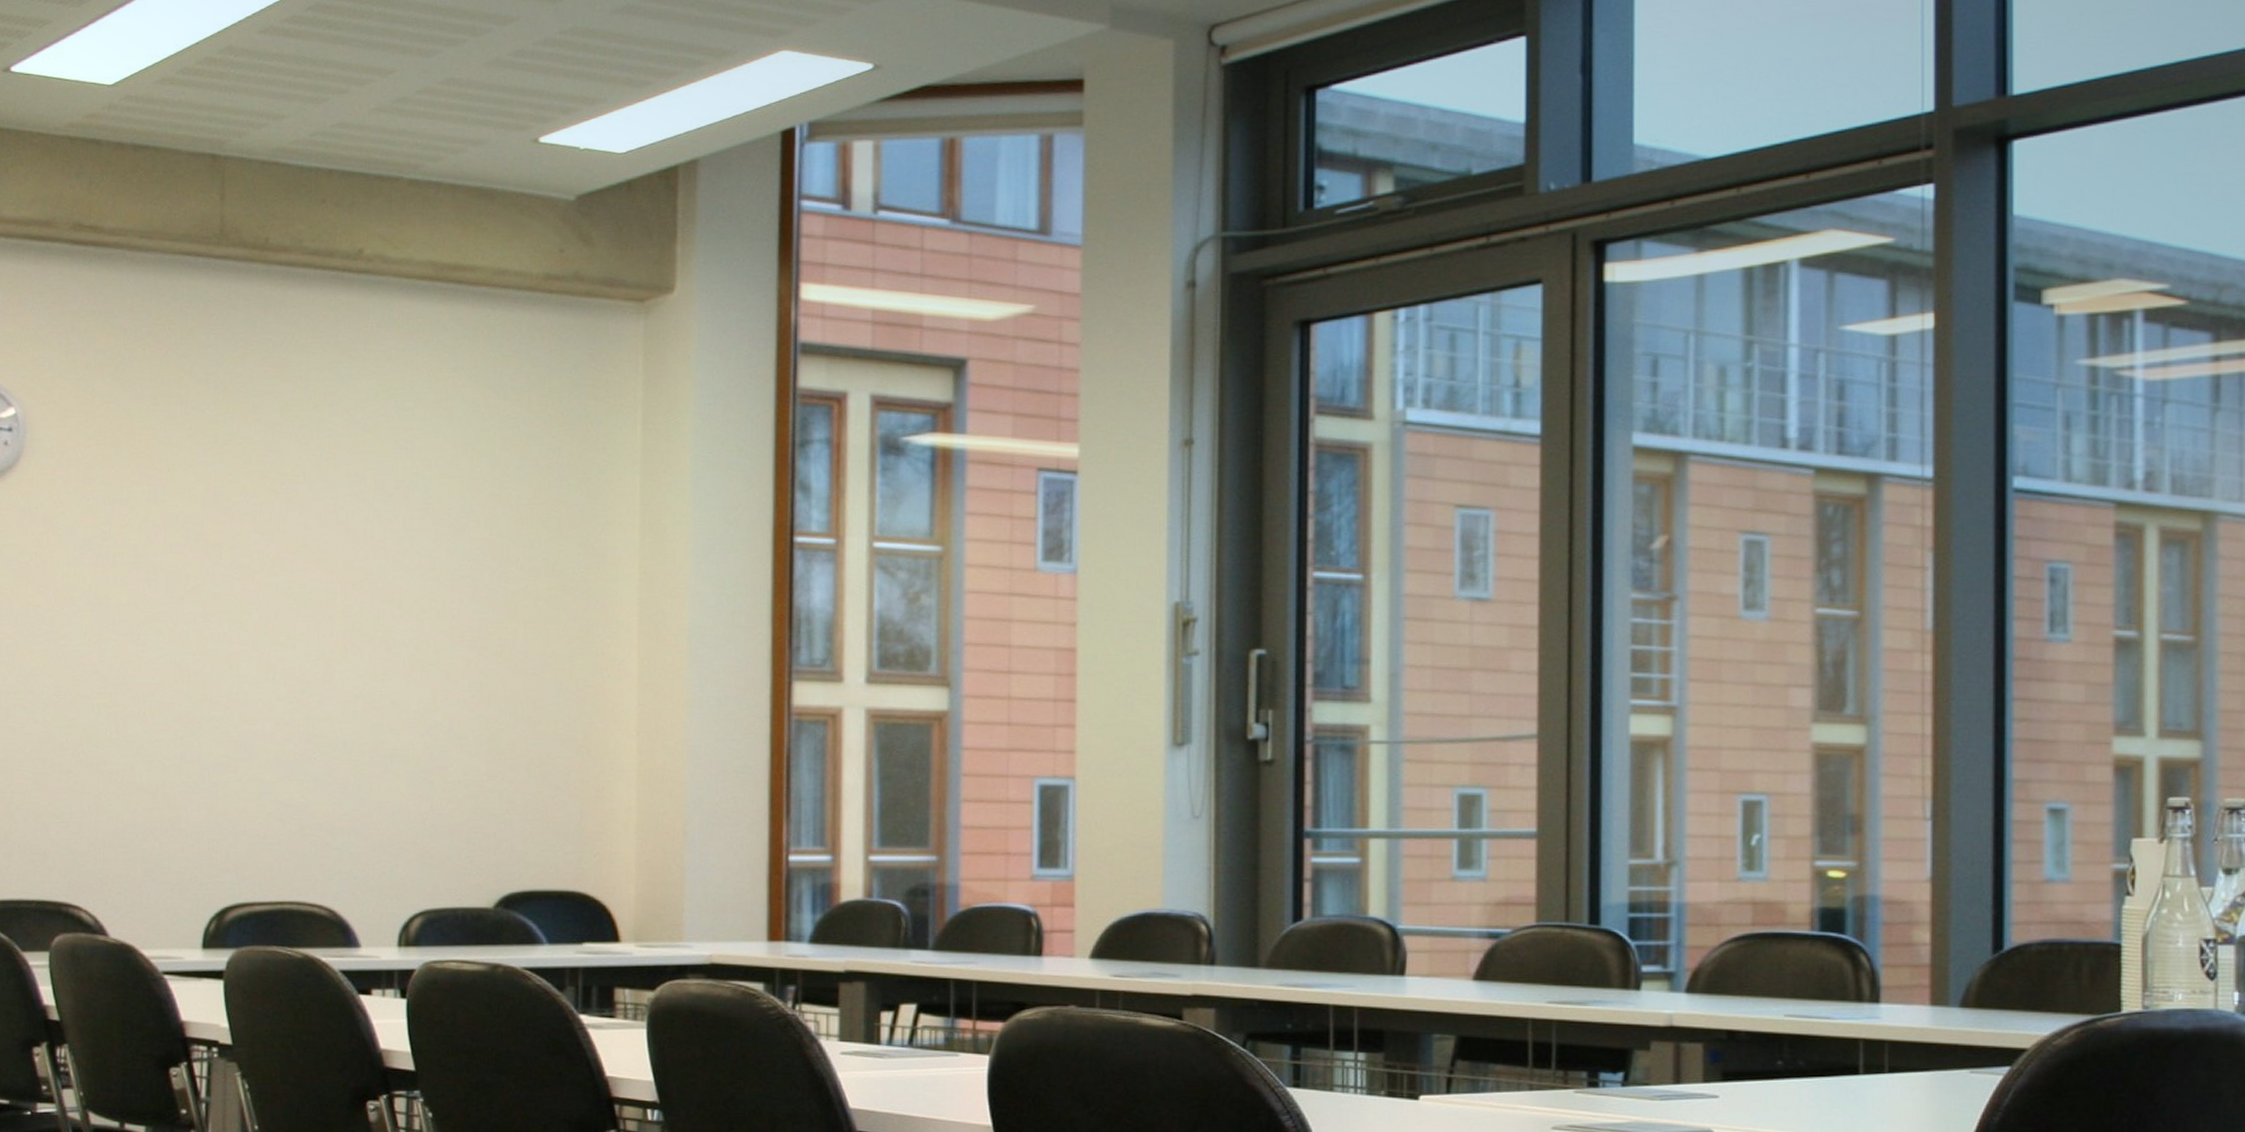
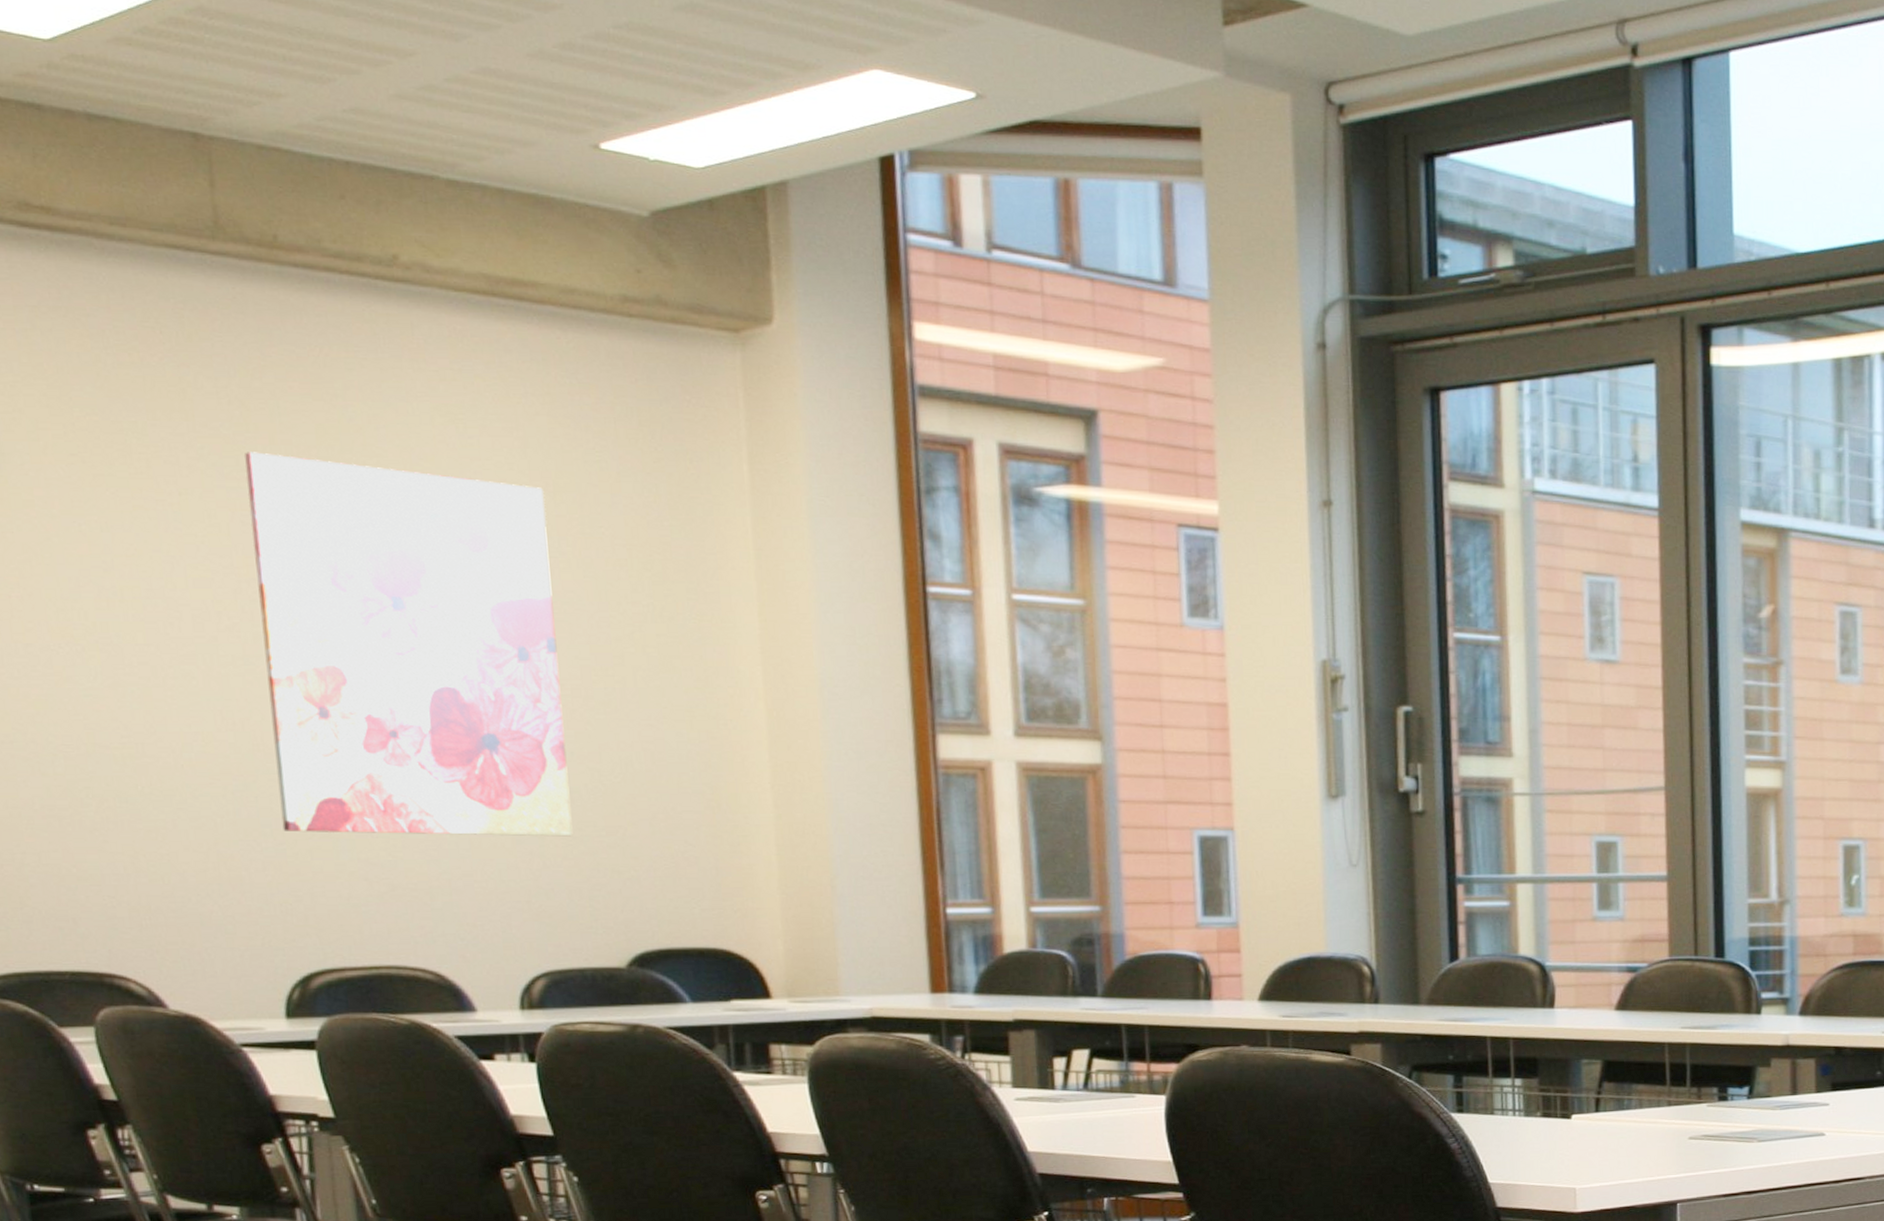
wall art: none [218,430,463,781] -> present [245,452,573,837]

